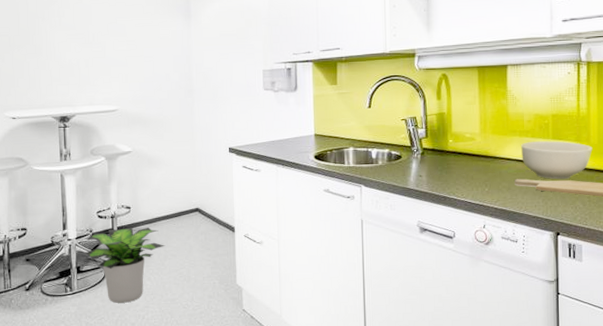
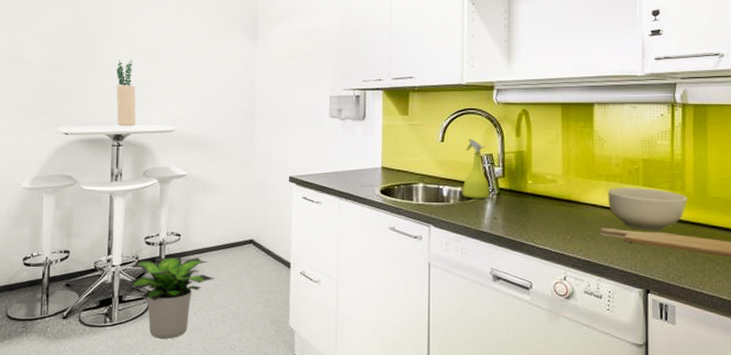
vase: none [56,43,81,108] -> present [116,59,137,126]
spray bottle: none [389,103,414,159] -> present [462,138,489,199]

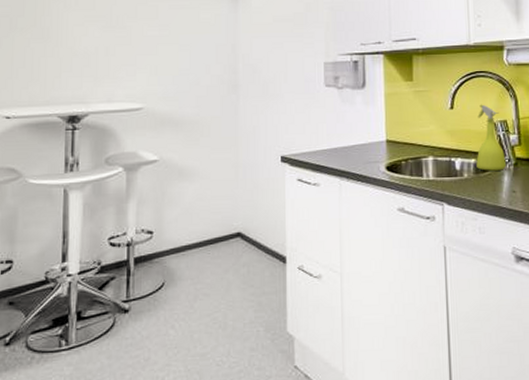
vase: present [116,59,137,126] -> none [69,26,96,105]
potted plant: present [128,256,215,339] -> none [88,258,197,361]

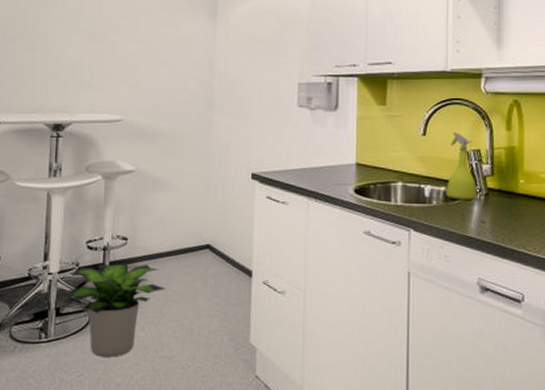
potted plant: none [88,258,197,361] -> present [67,263,166,357]

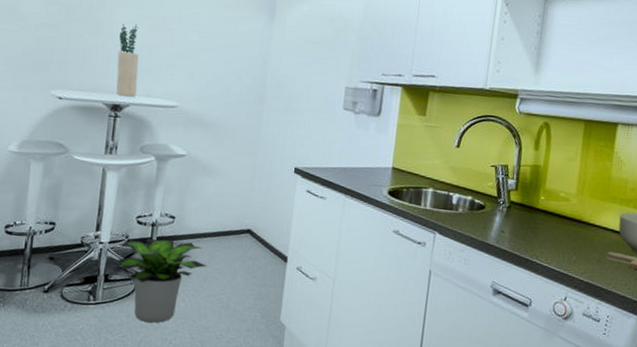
vase: none [56,38,79,114] -> present [116,24,139,97]
spray bottle: present [446,132,476,200] -> none [472,146,502,211]

